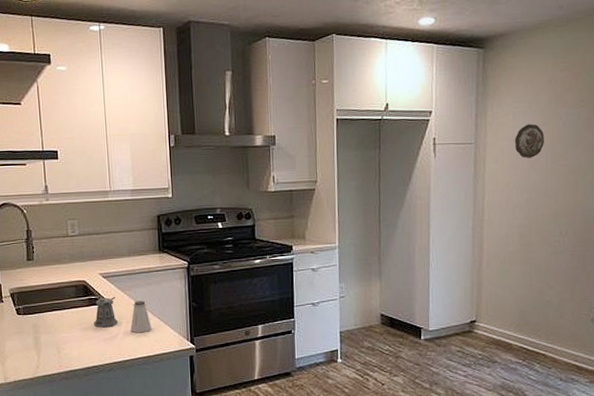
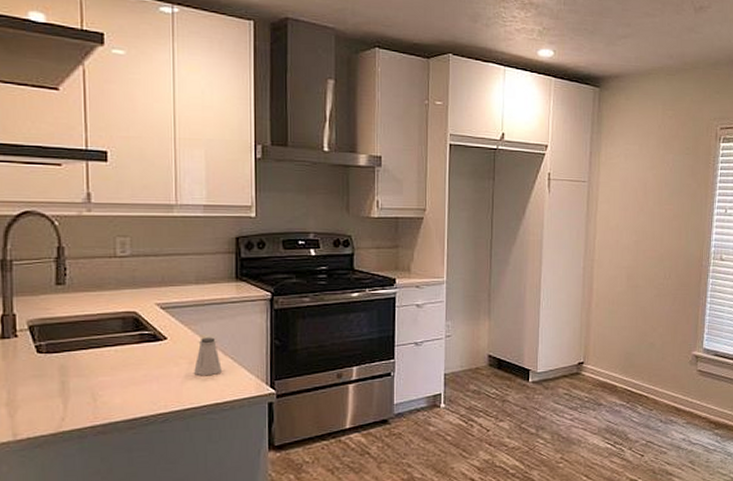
pepper shaker: present [94,297,118,328] -> none [145,333,178,370]
decorative plate: present [514,124,544,158] -> none [625,167,652,200]

